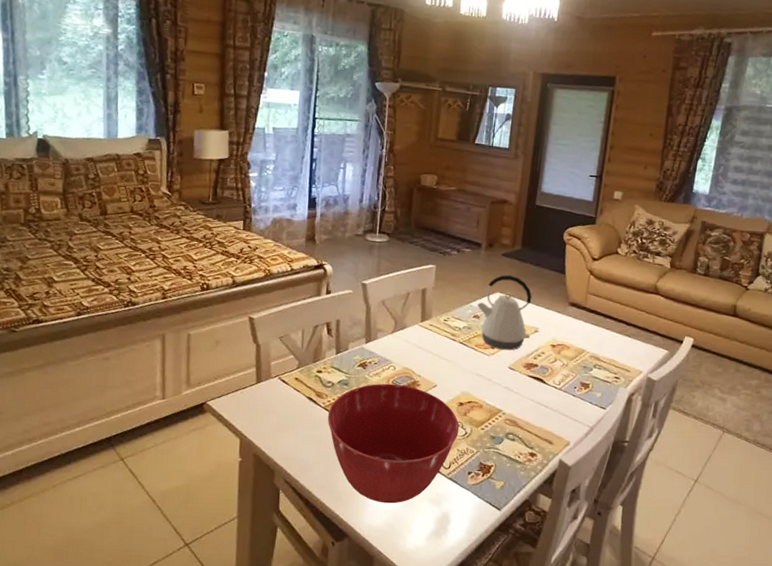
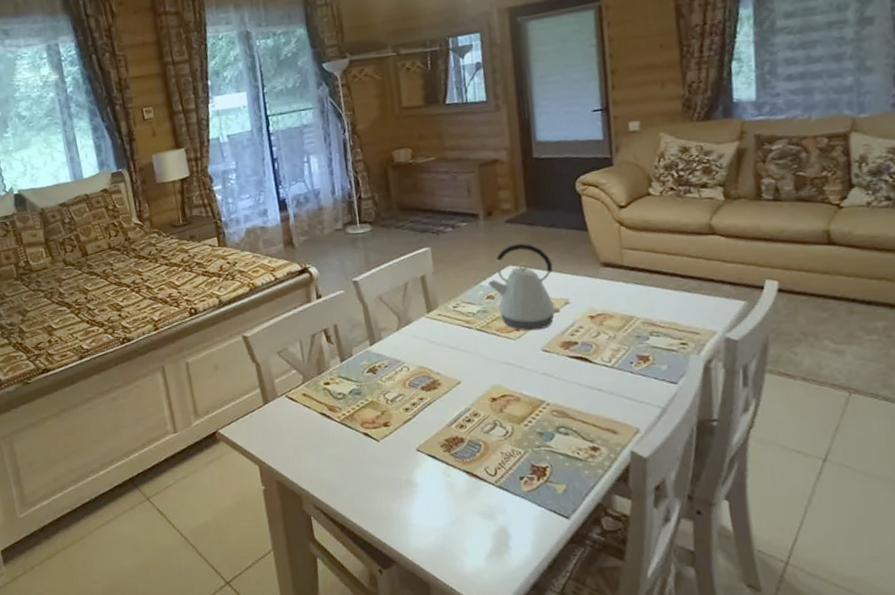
mixing bowl: present [327,383,460,504] -> none [345,386,499,522]

